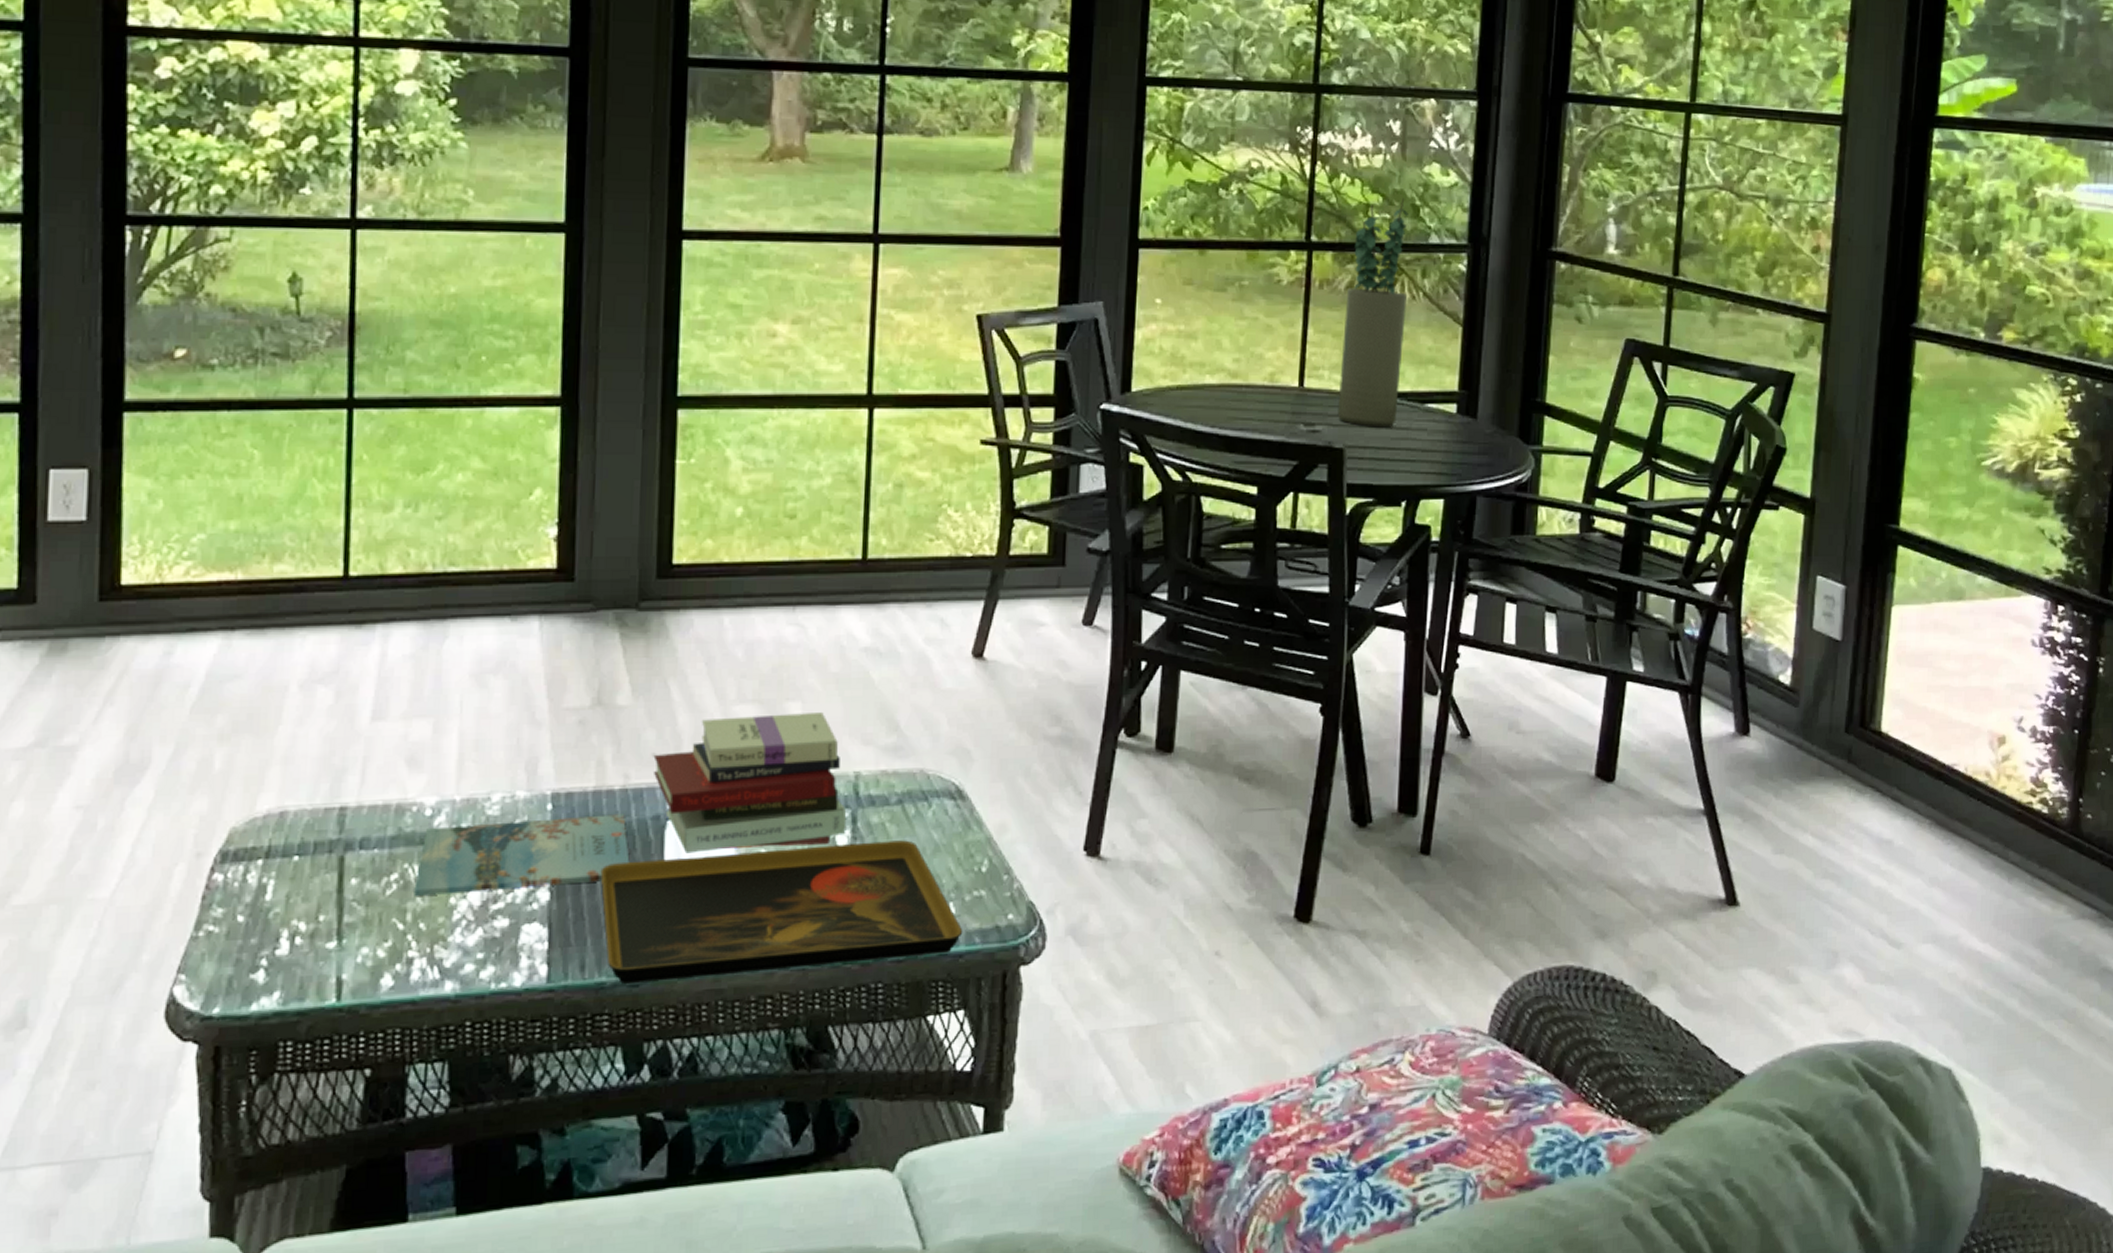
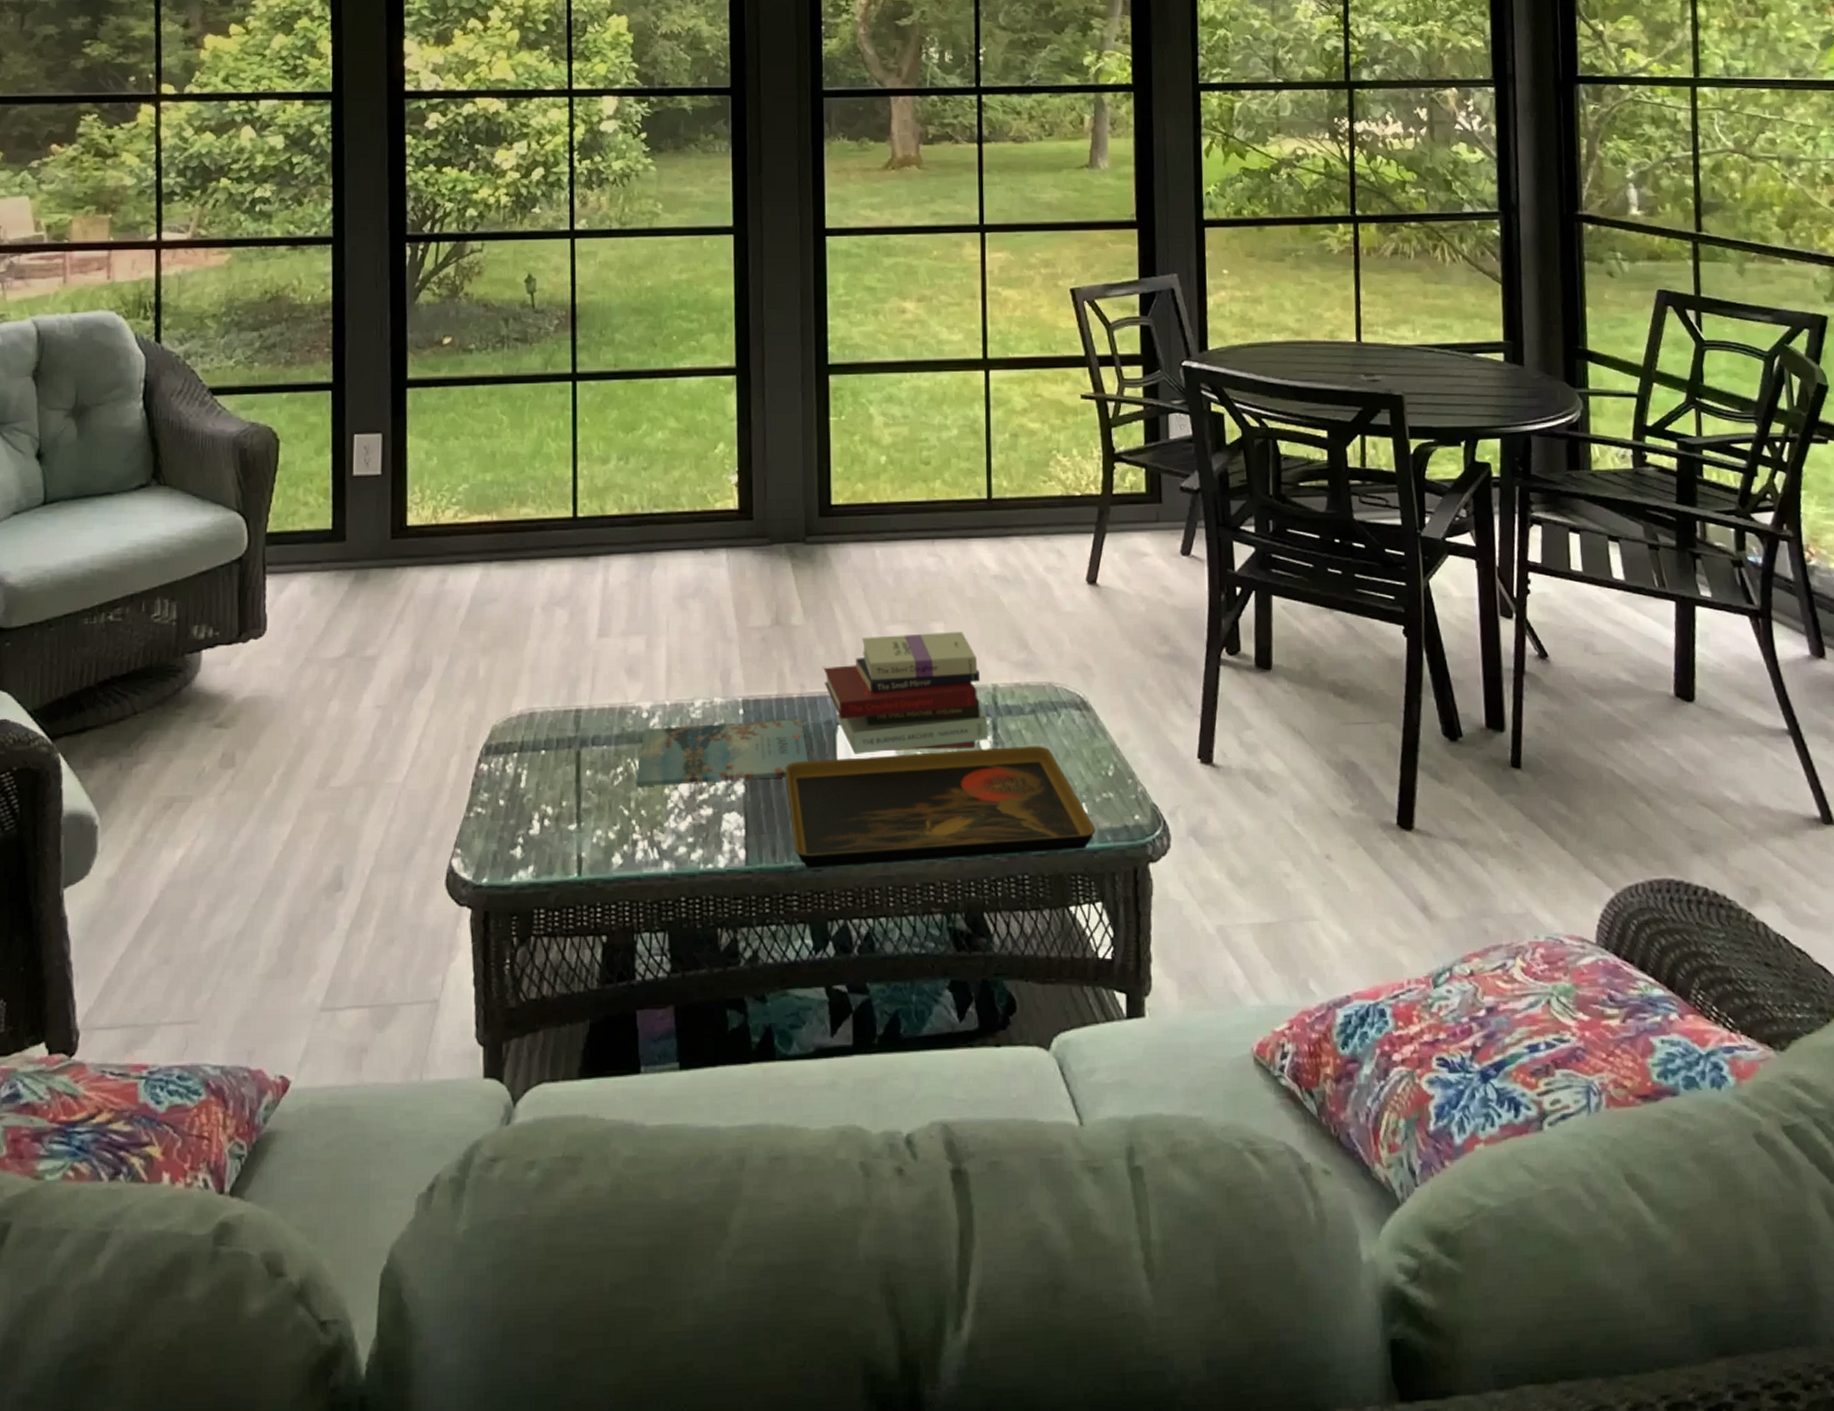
vase: present [1337,197,1408,428] -> none [1392,174,1449,376]

